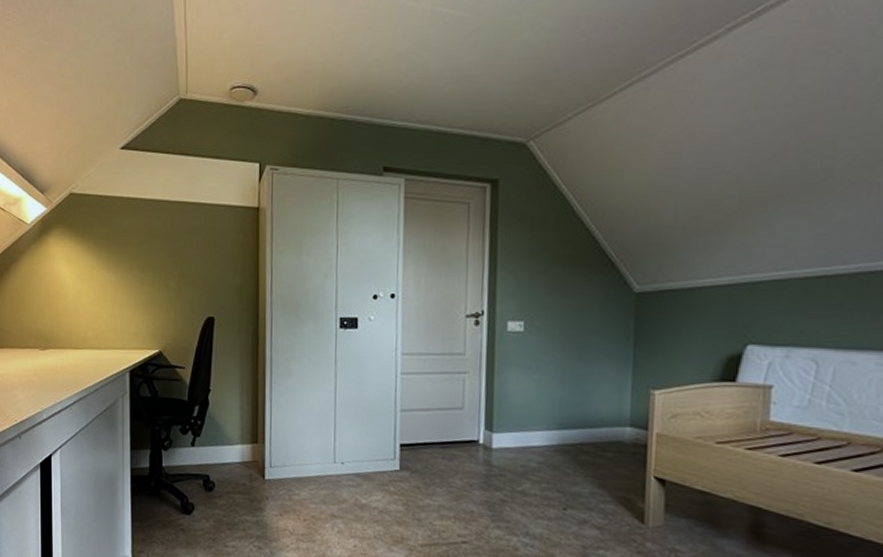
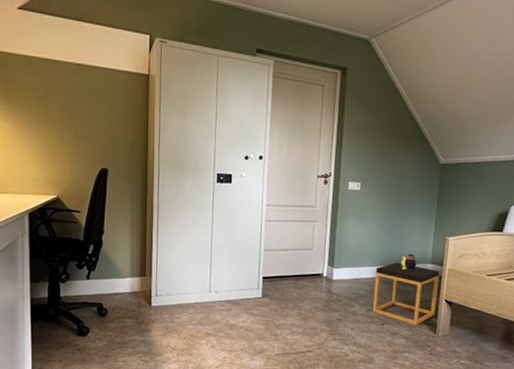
side table: none [548,413,644,512] -> present [372,254,440,326]

